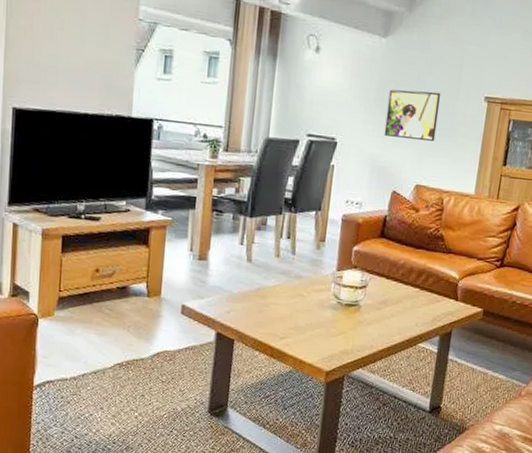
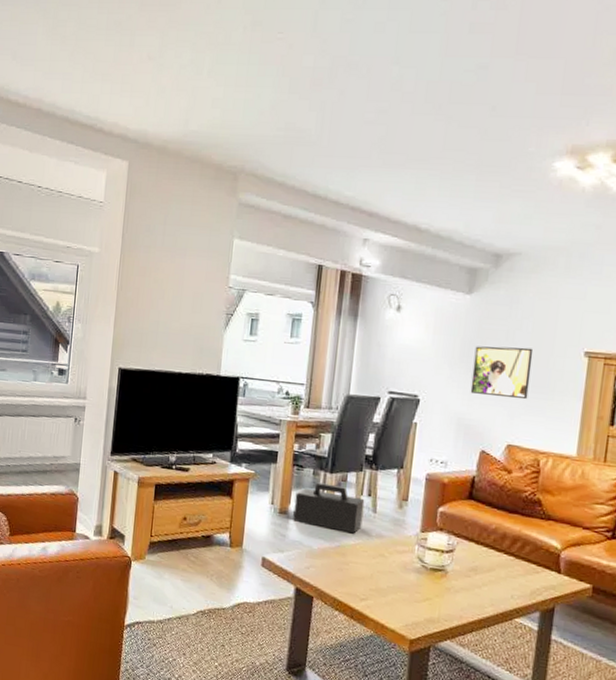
speaker: none [213,227,284,276] -> present [293,482,365,534]

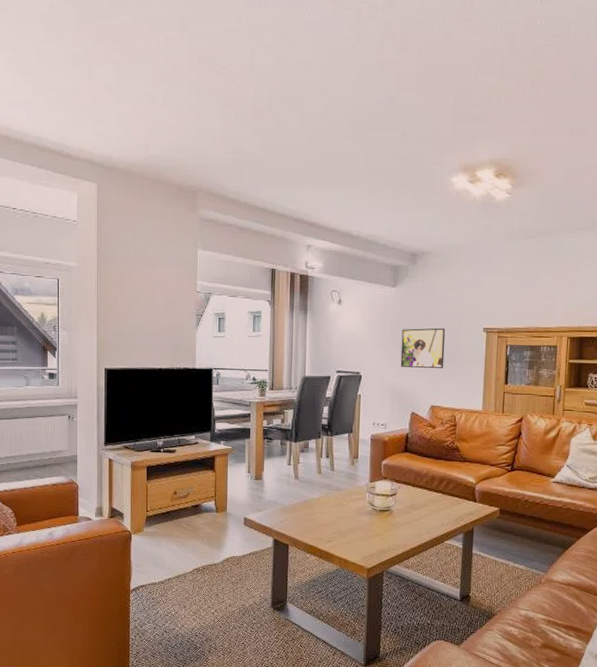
speaker: present [293,482,365,534] -> none [267,451,324,490]

